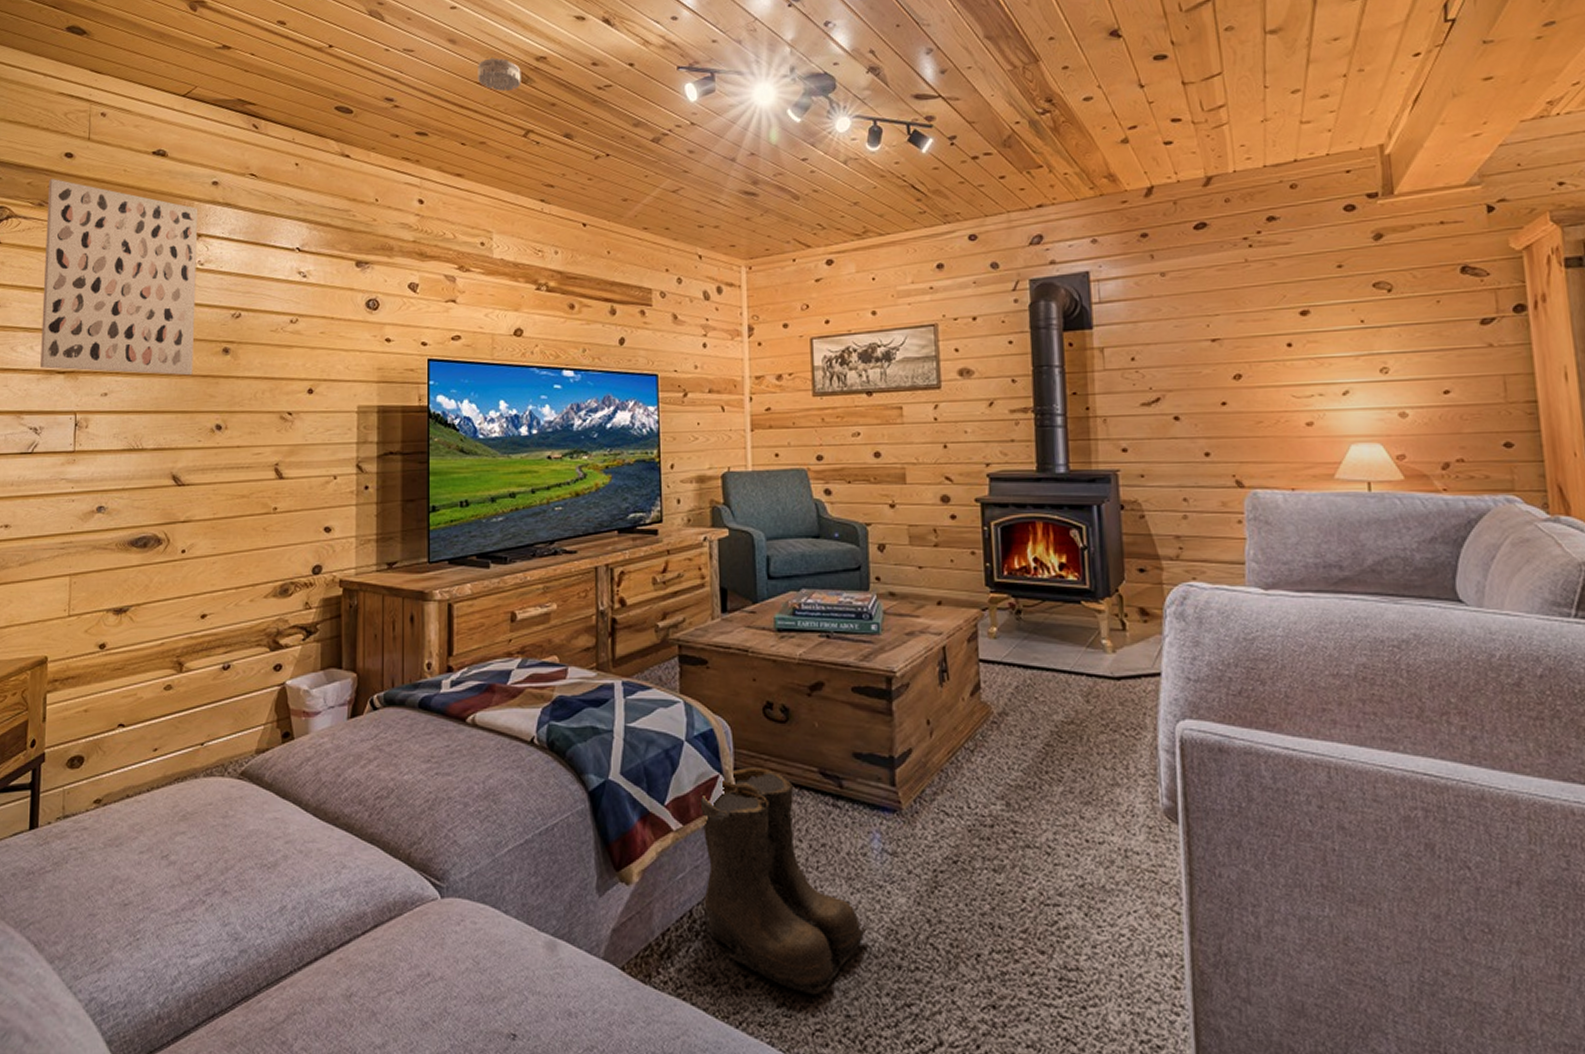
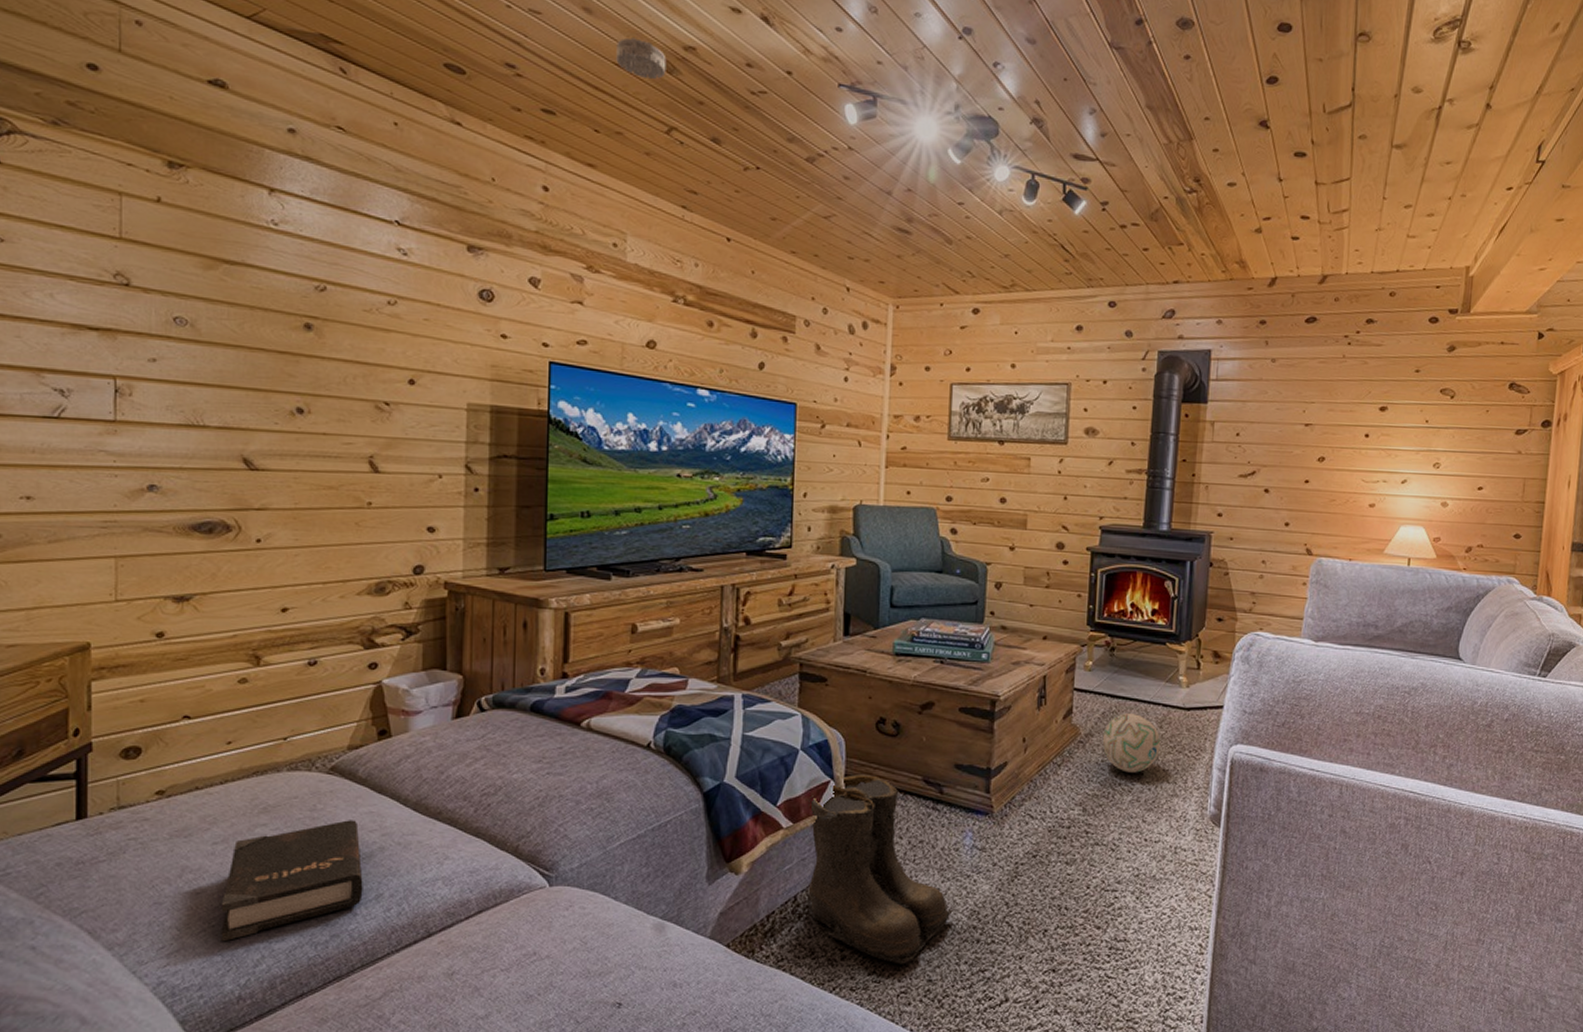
wall art: present [40,178,199,376] -> none [64,92,270,350]
hardback book: none [144,827,269,957] -> present [221,820,363,942]
ball: none [1019,687,1091,758] -> present [1102,714,1161,773]

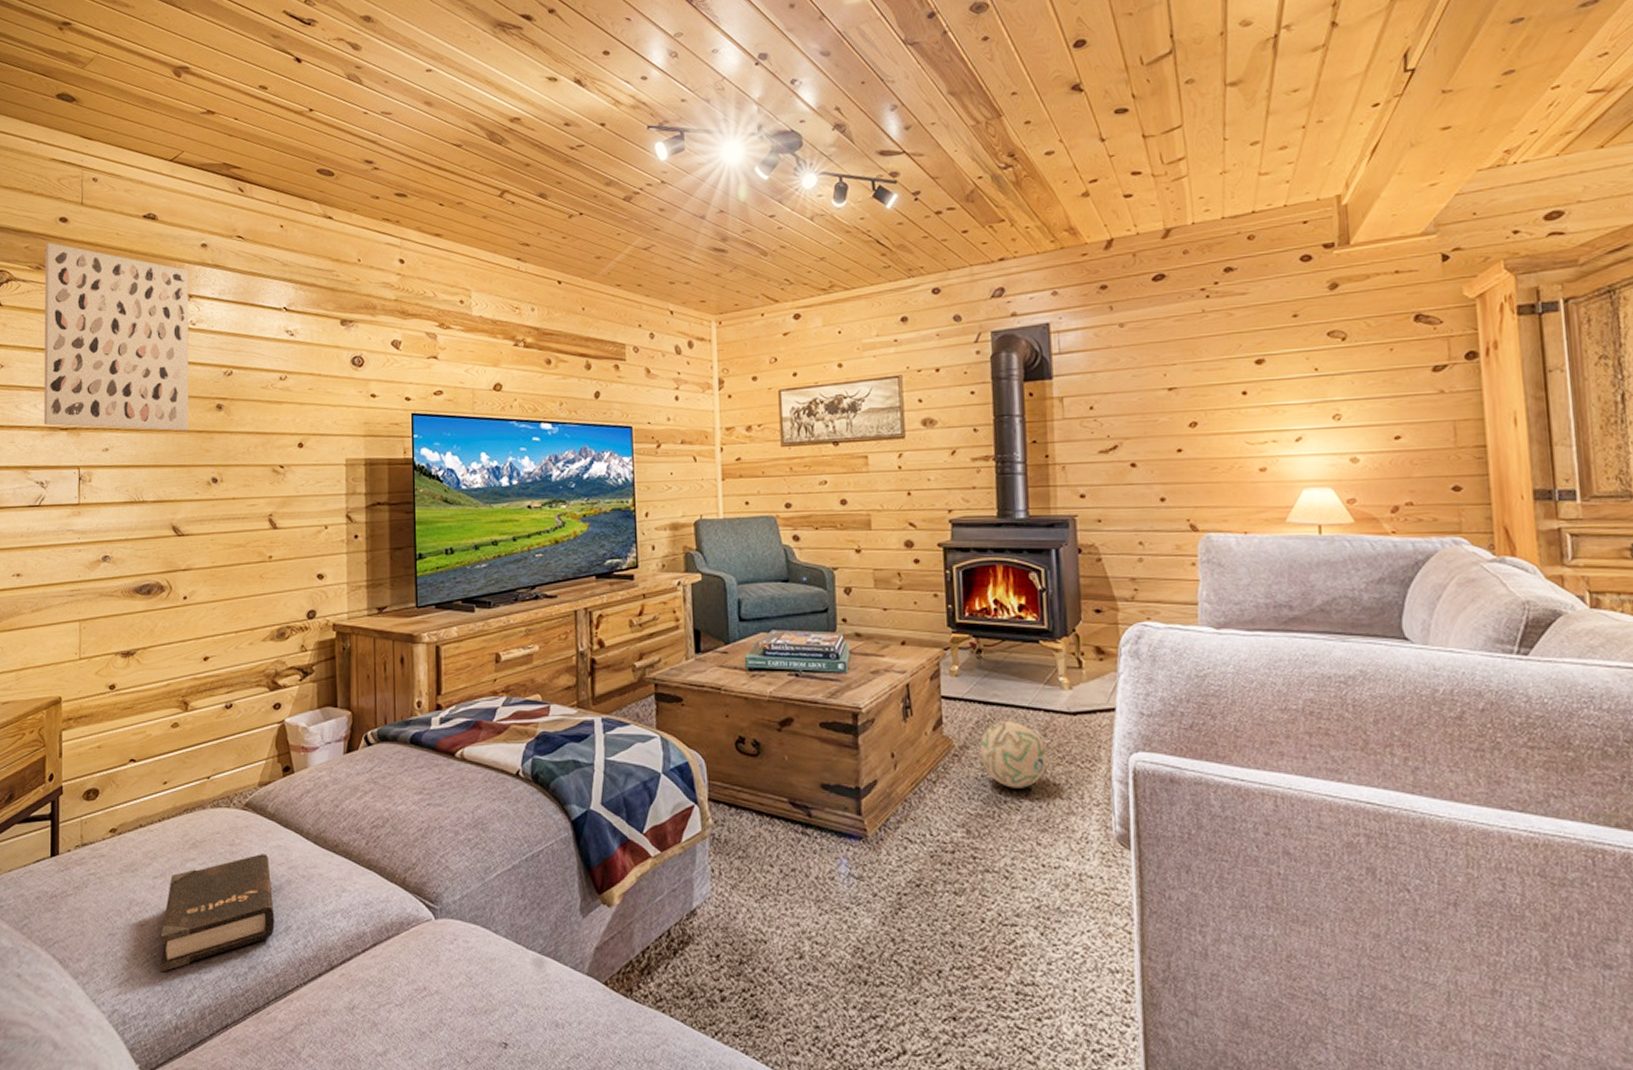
wall art: none [64,92,270,350] -> present [44,242,189,432]
smoke detector: present [616,37,667,79] -> none [454,119,496,152]
boots: present [808,775,953,964] -> none [674,798,835,1008]

